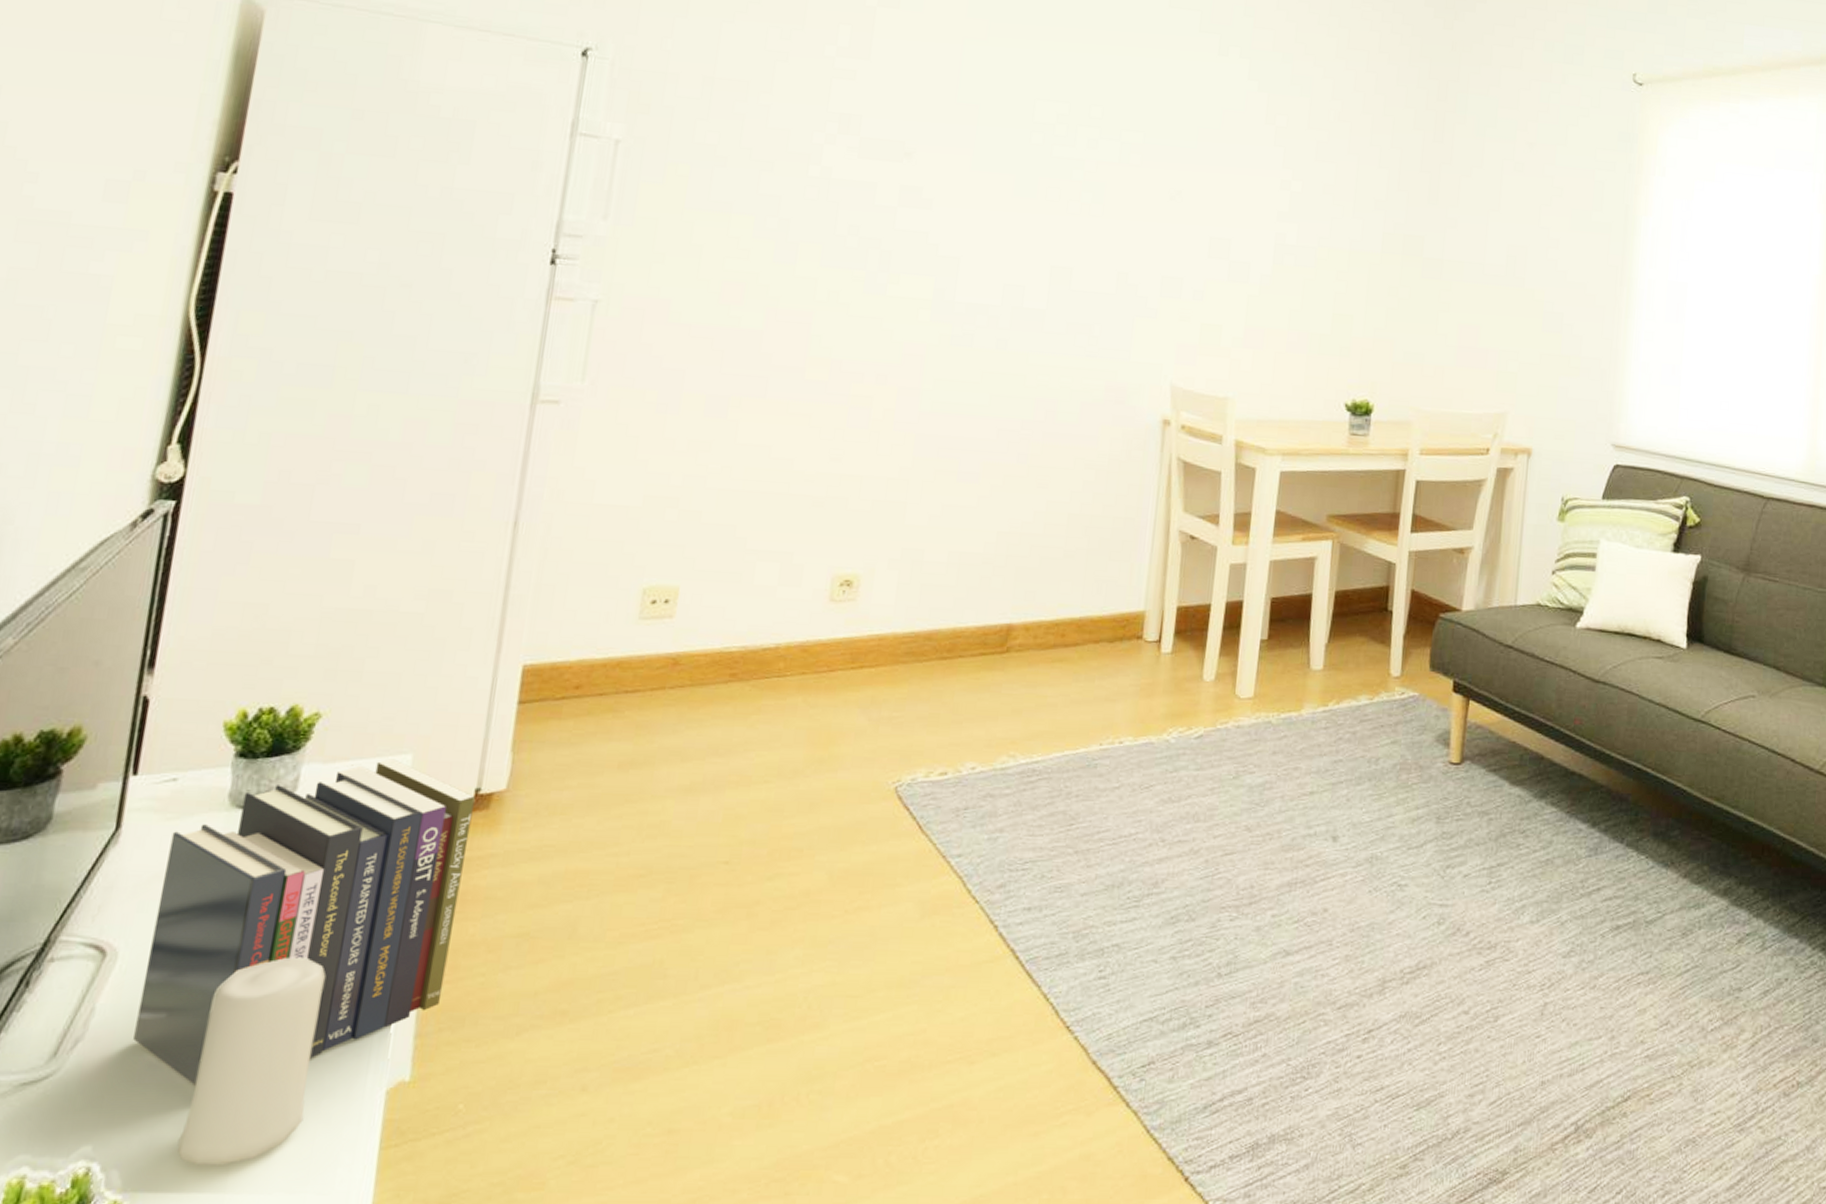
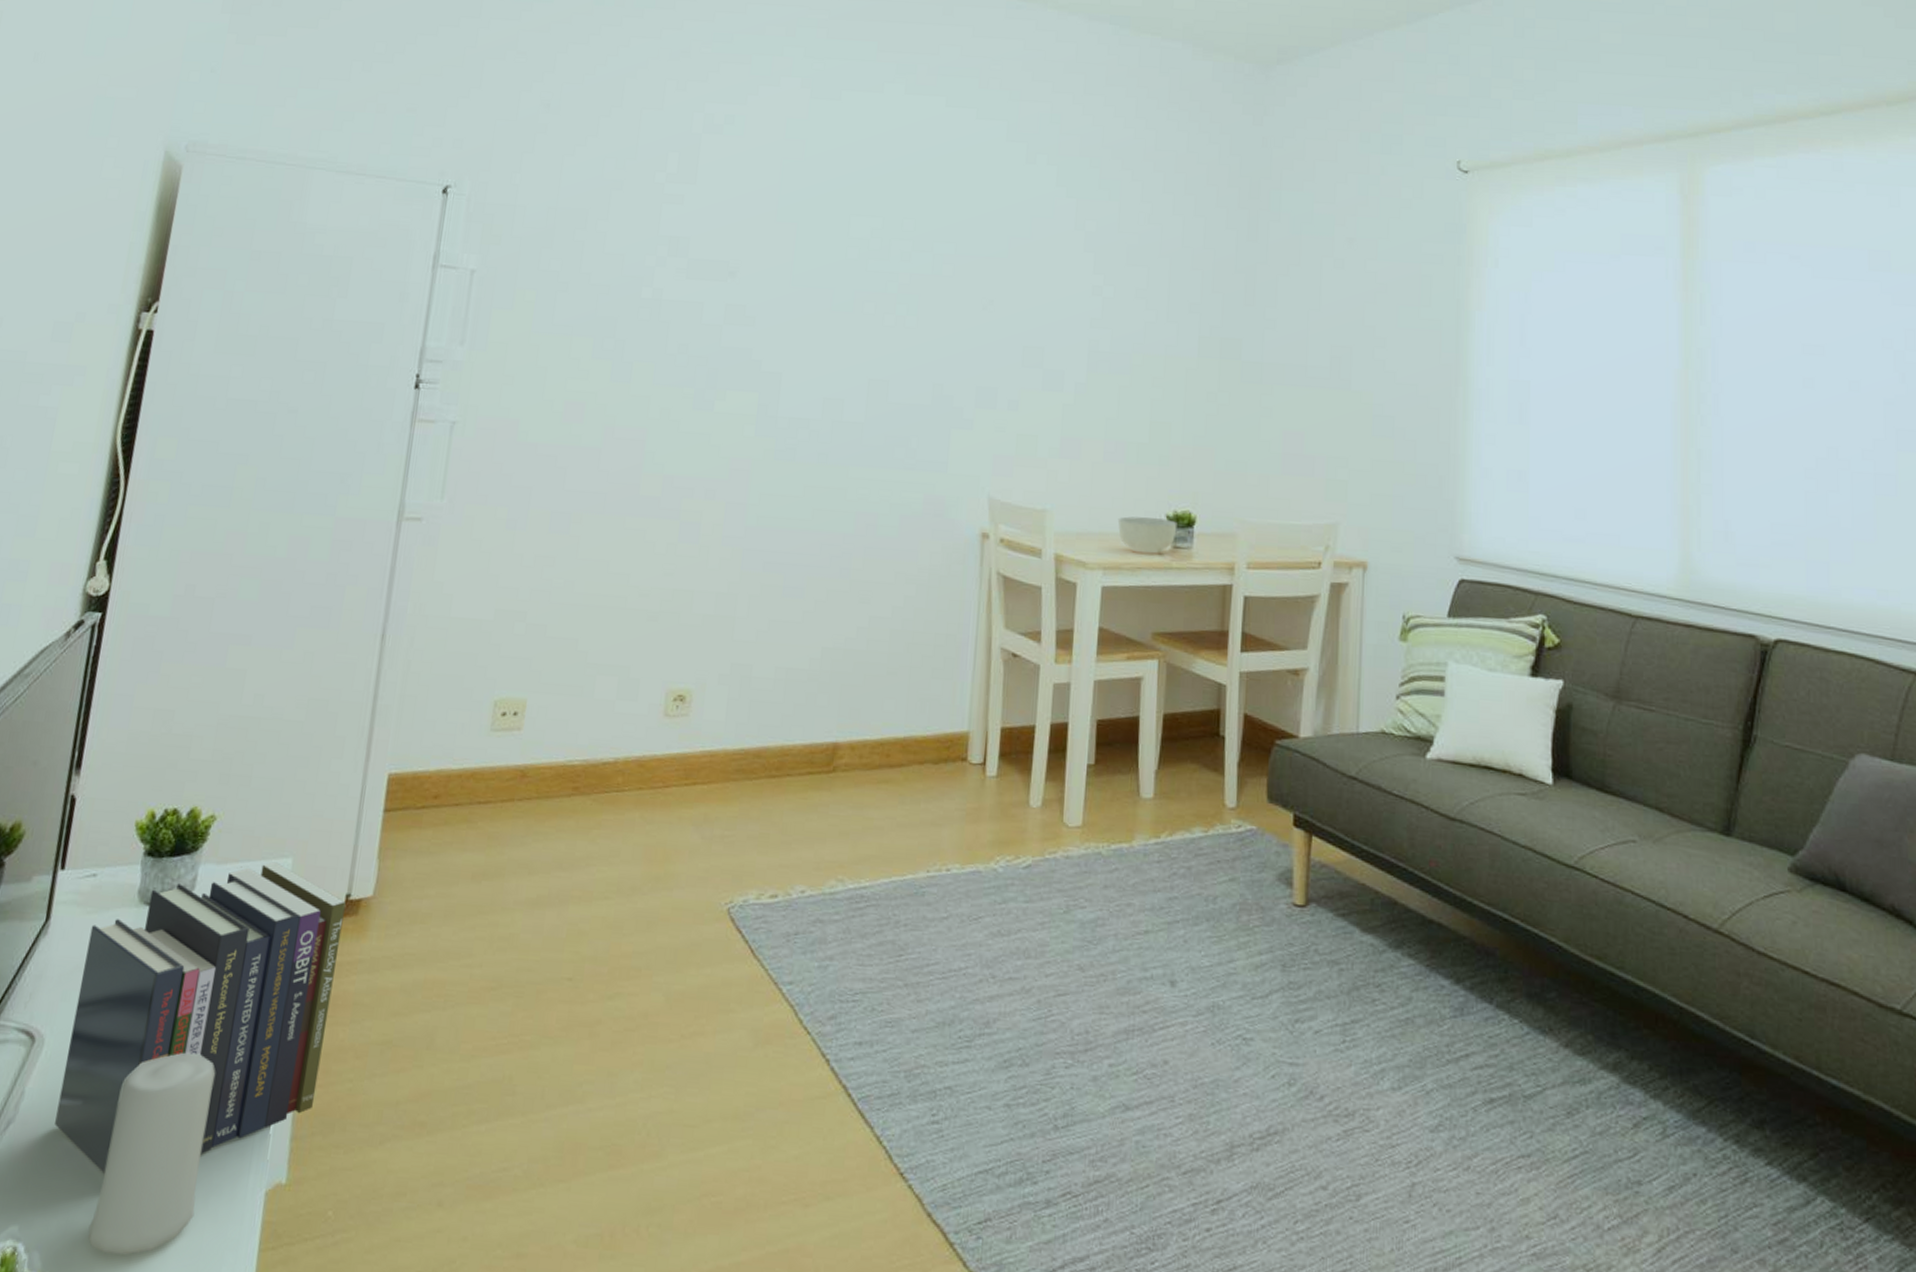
bowl: none [1297,404,1356,441] -> present [1117,516,1177,555]

